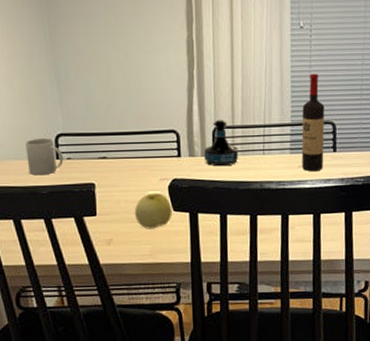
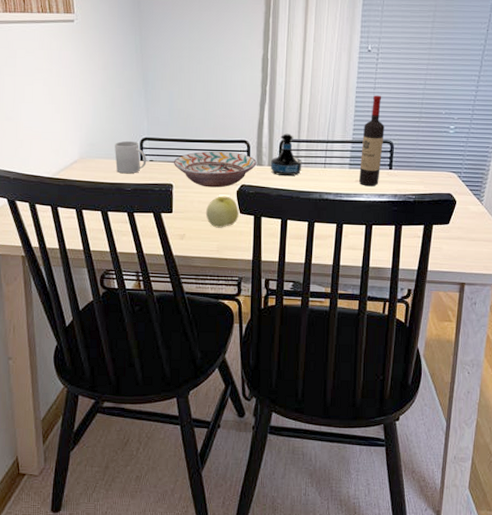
decorative bowl: none [94,143,188,185] -> present [173,151,257,188]

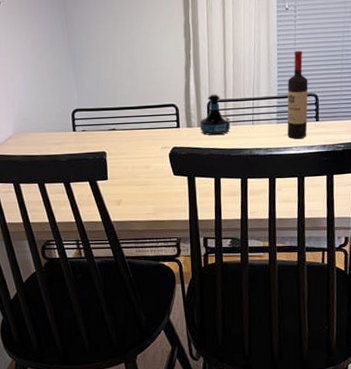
mug: present [115,140,147,174] -> none [47,113,80,146]
decorative bowl: present [173,151,257,188] -> none [105,116,186,153]
apple: present [205,196,239,228] -> none [140,159,173,191]

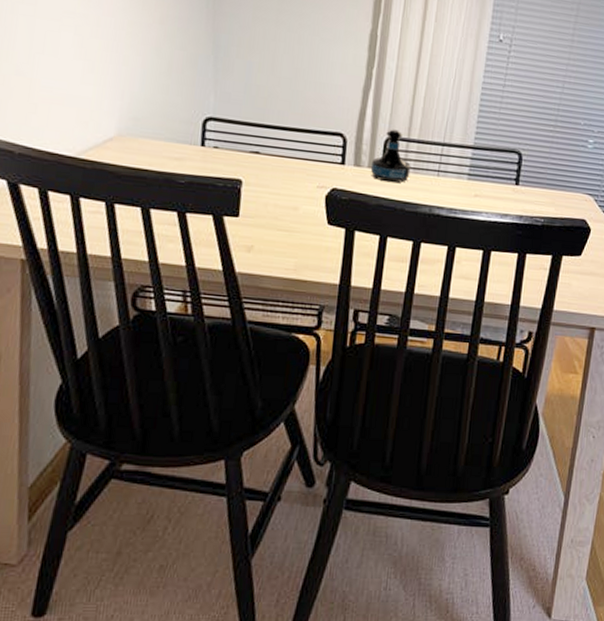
wine bottle: present [287,50,309,140] -> none [479,94,513,204]

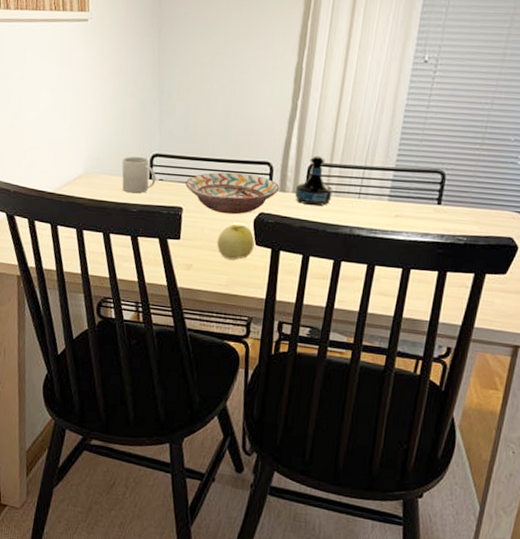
mug: none [166,118,210,162] -> present [122,156,157,193]
decorative bowl: none [245,141,354,190] -> present [185,172,280,215]
apple: none [282,200,327,241] -> present [216,223,255,261]

